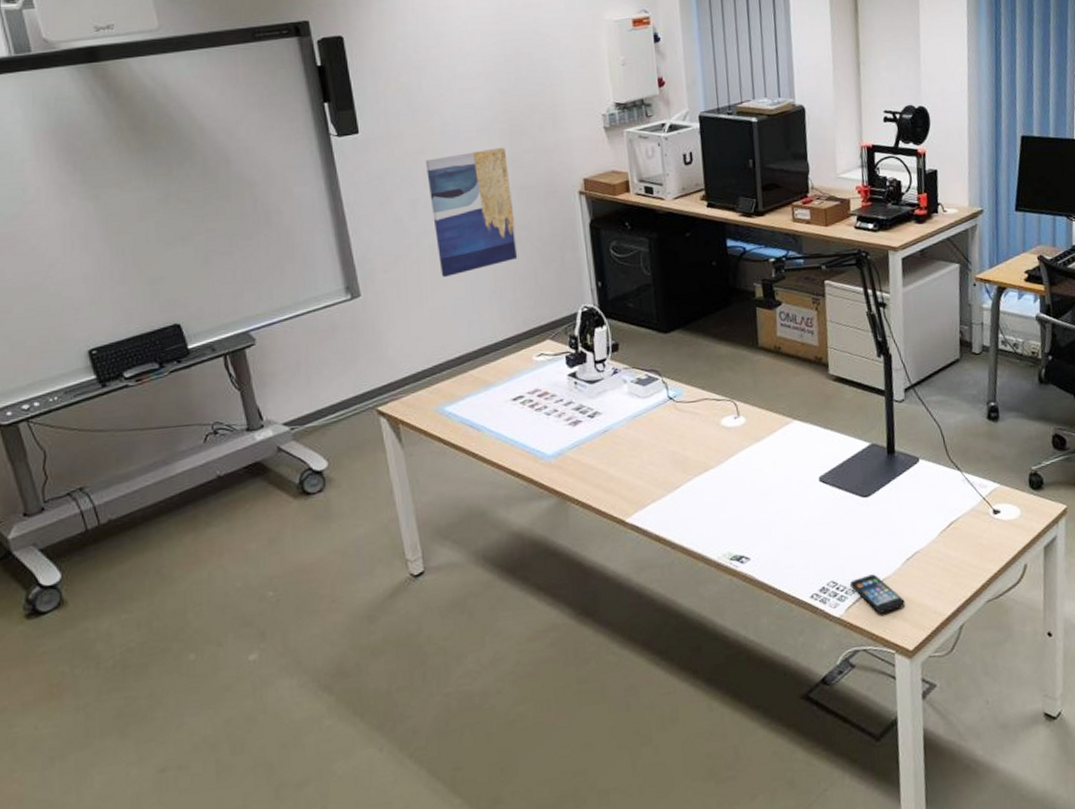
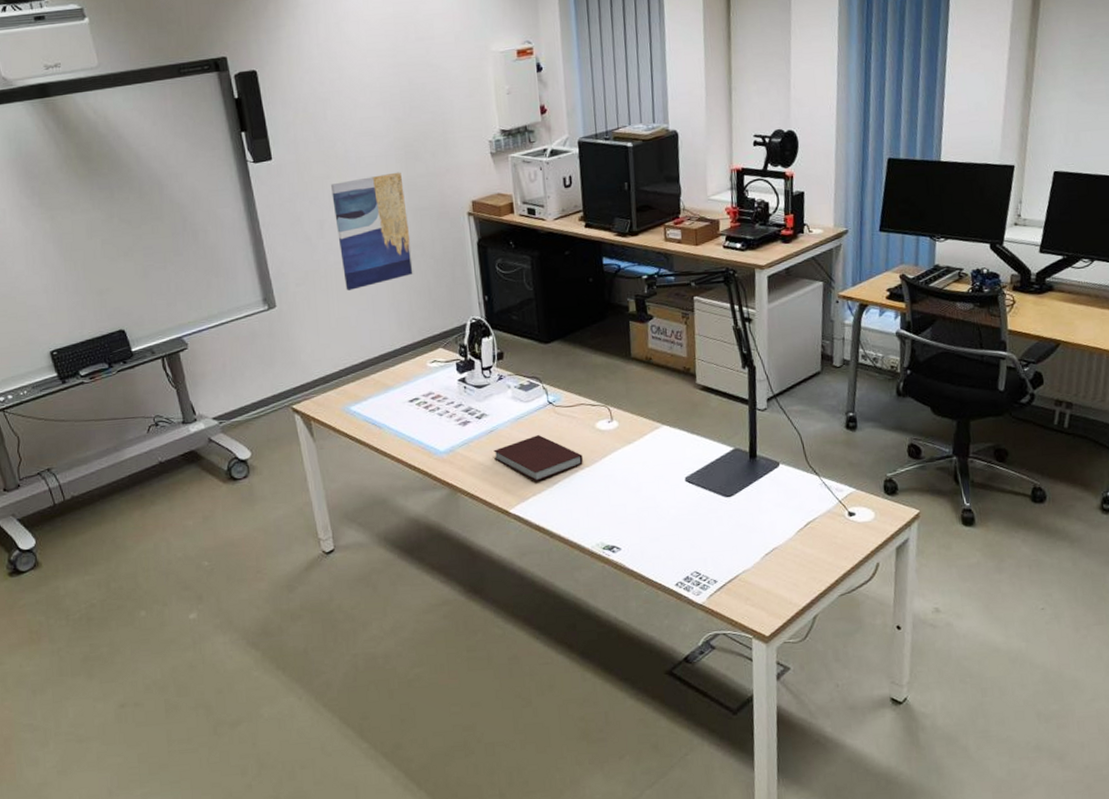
notebook: none [608,434,708,486] -> present [493,435,583,481]
smartphone: present [850,574,905,614] -> none [712,567,763,602]

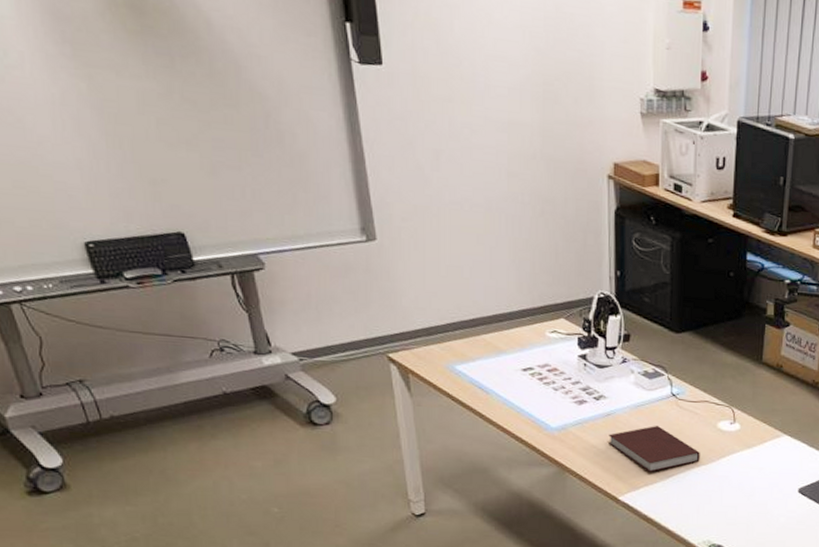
wall art: present [330,172,415,290] -> none [451,109,541,237]

